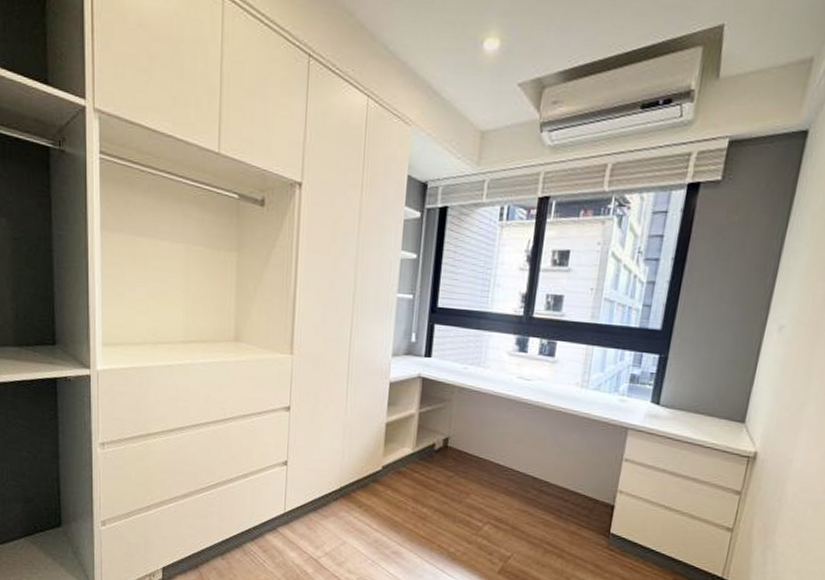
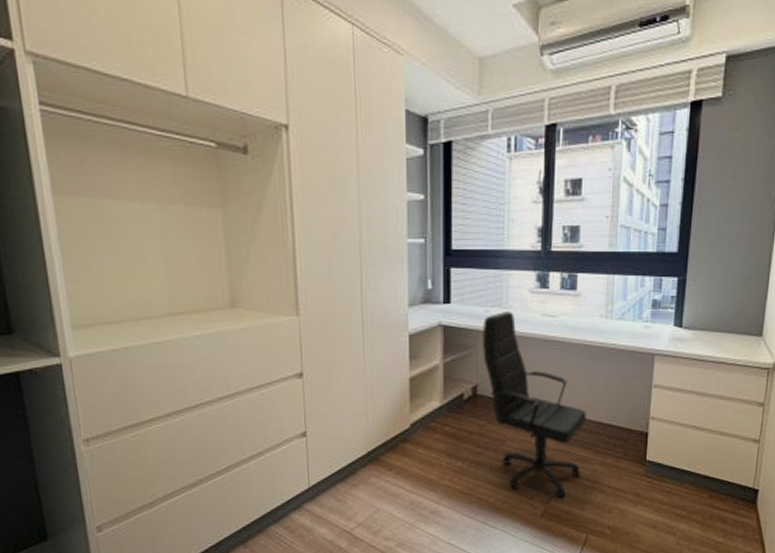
office chair: none [457,370,553,558] -> present [483,312,586,498]

